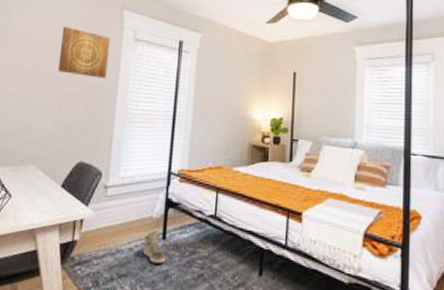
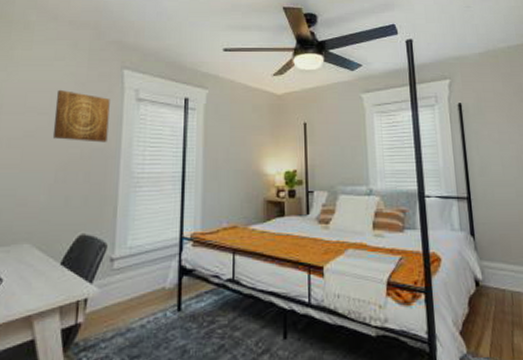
sneaker: present [142,231,167,264] -> none [155,302,183,339]

